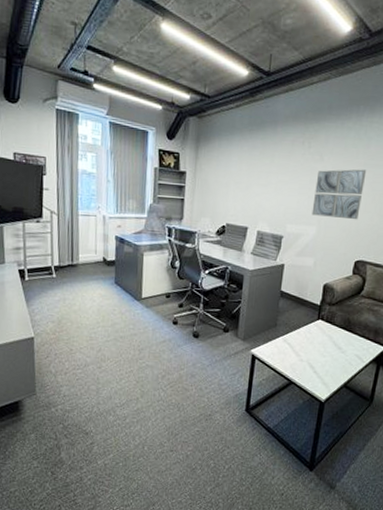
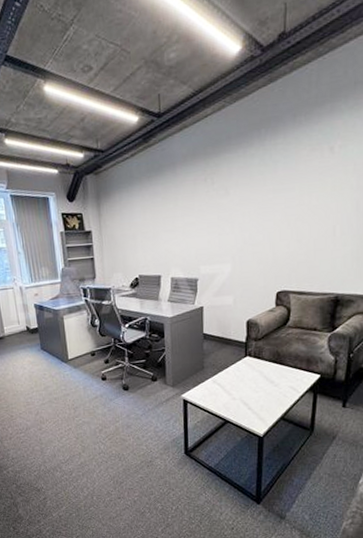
wall art: present [311,169,367,220] -> none [224,195,277,253]

